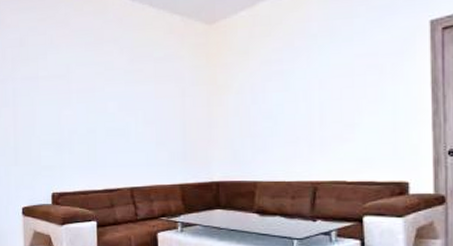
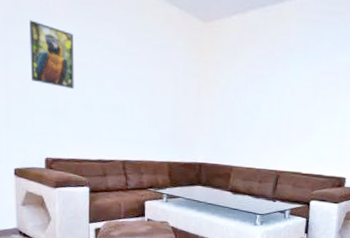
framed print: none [35,55,78,118] -> present [30,20,74,90]

